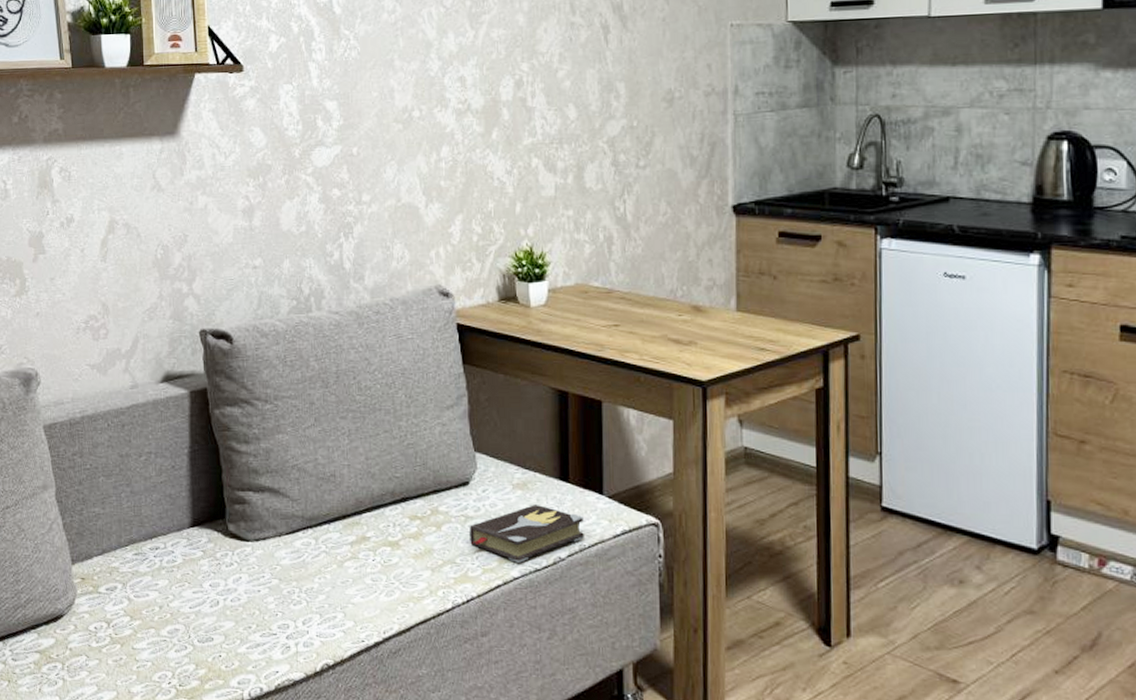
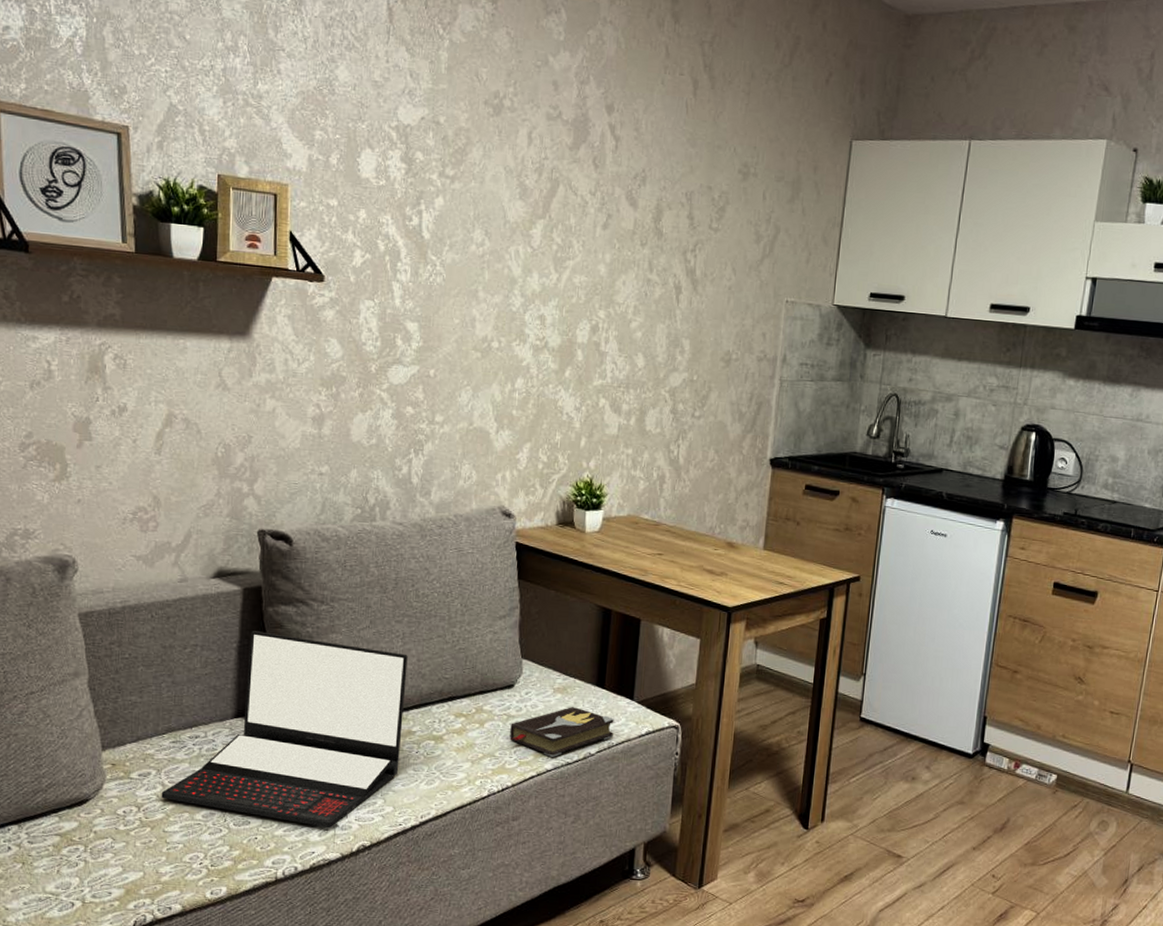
laptop: none [128,435,357,645] -> present [161,631,408,829]

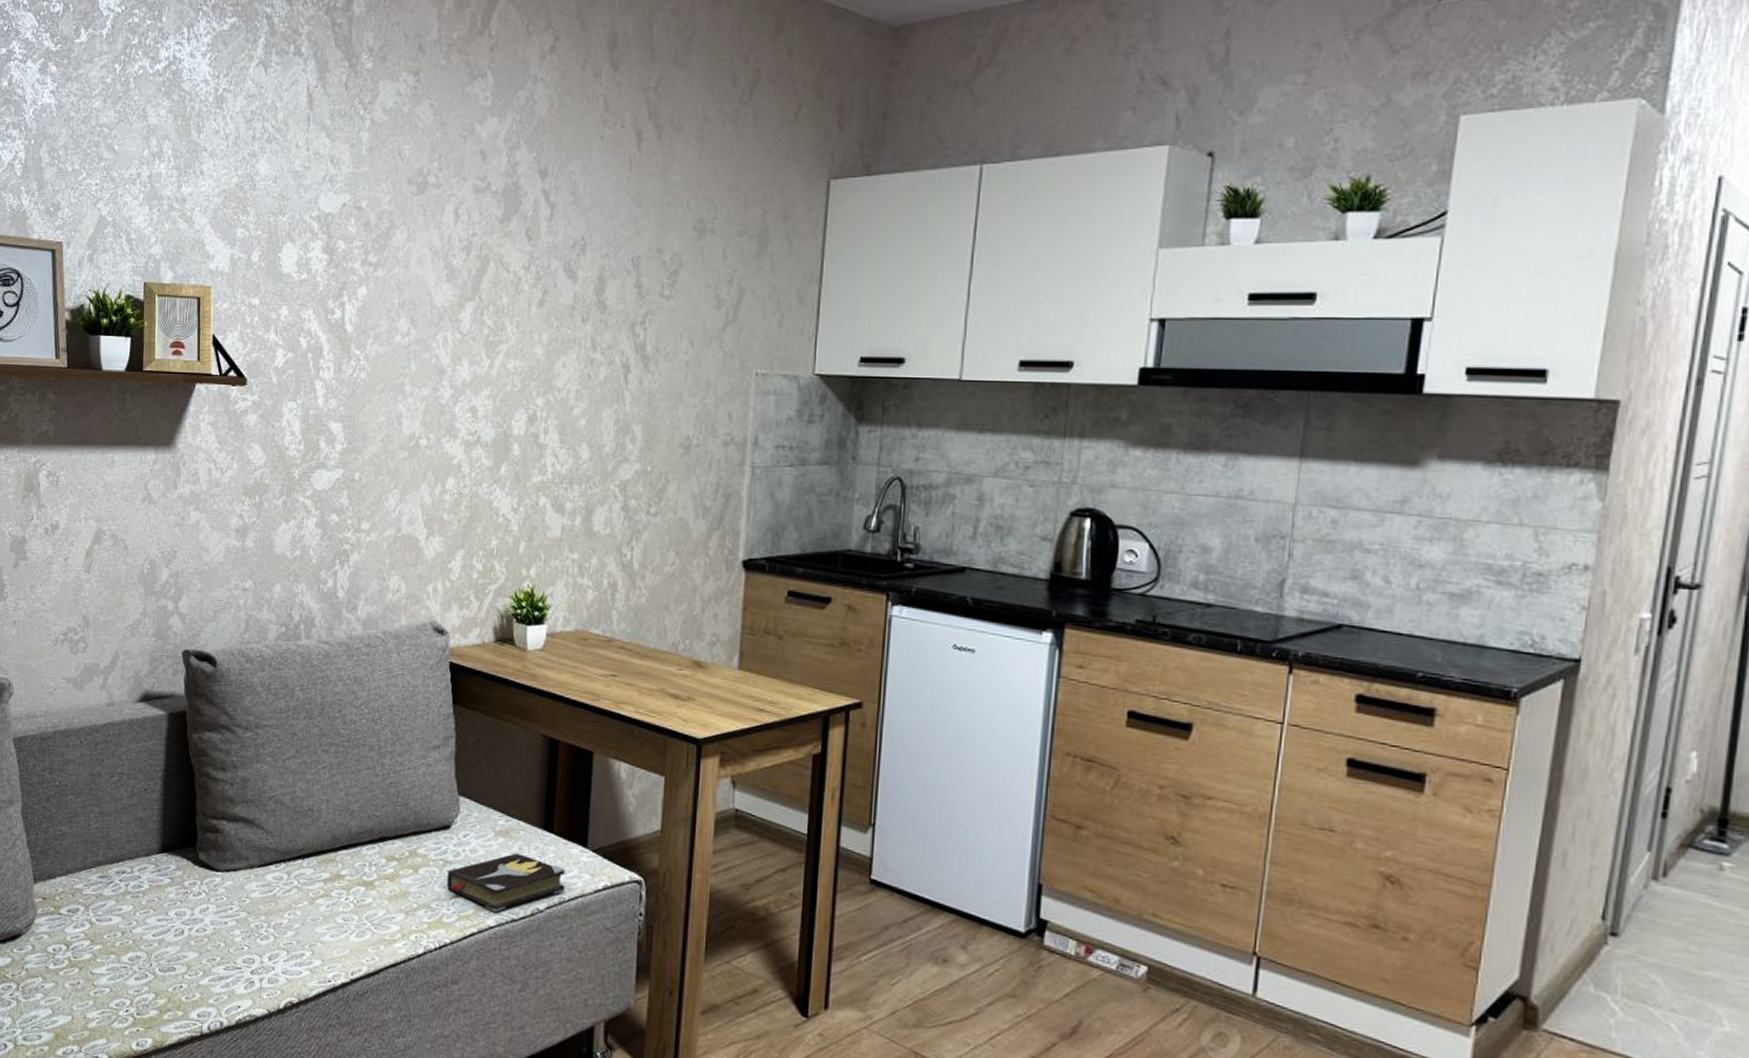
laptop: present [161,631,408,829] -> none [89,759,335,981]

